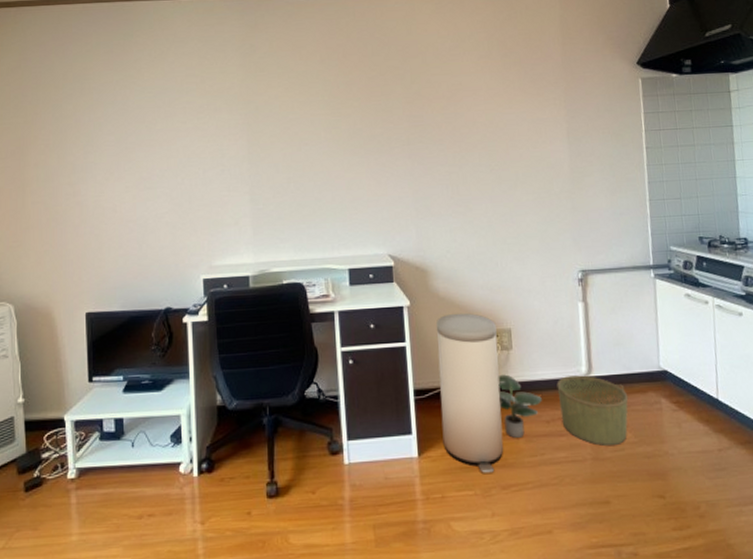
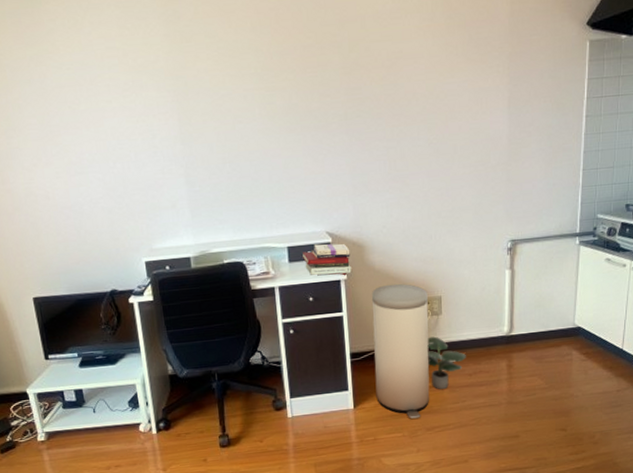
books: none [364,267,415,301] -> present [302,243,352,276]
basket: present [556,375,629,446] -> none [480,334,544,392]

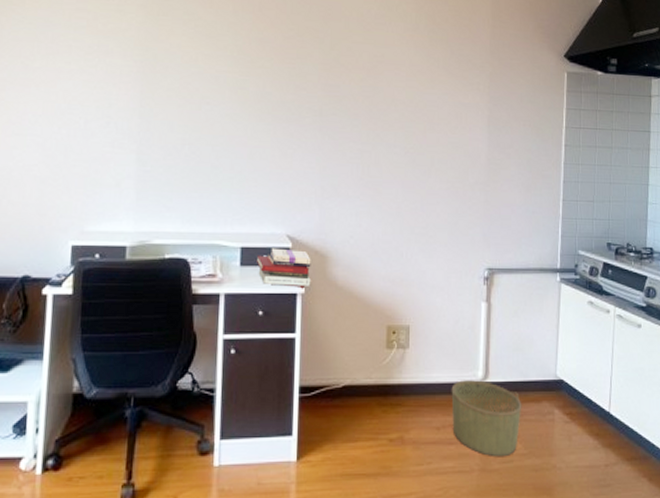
pedal bin: present [371,283,430,420] -> none [325,305,394,483]
potted plant: present [427,336,466,389] -> none [390,375,434,444]
basket: none [480,334,544,392] -> present [451,380,522,457]

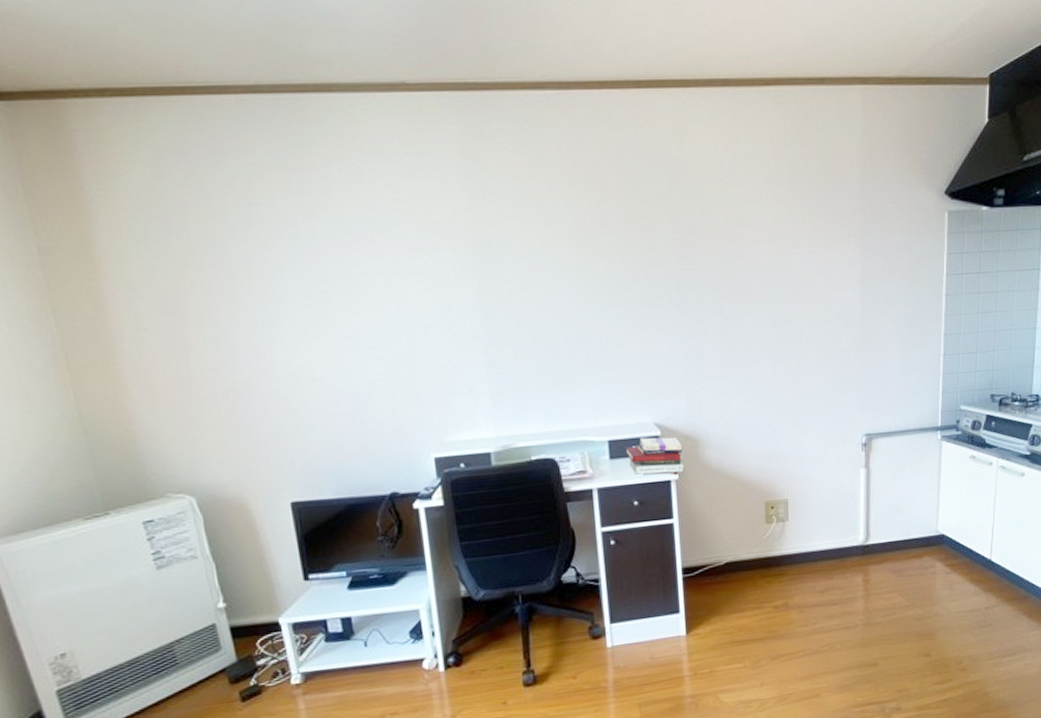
basket: present [451,380,522,457] -> none [832,543,904,612]

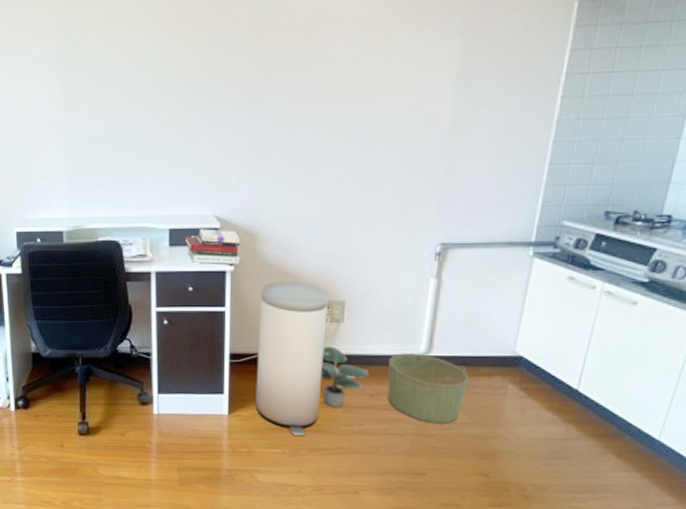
pedal bin: none [707,484,776,647] -> present [255,281,328,437]
potted plant: none [772,546,817,610] -> present [321,346,369,407]
basket: none [832,543,904,612] -> present [387,353,470,424]

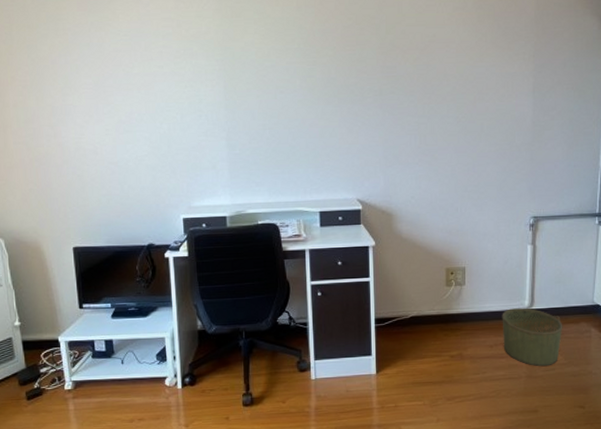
books: present [185,229,240,265] -> none [334,210,380,242]
pedal bin: present [255,281,328,437] -> none [398,253,452,389]
potted plant: present [321,346,369,407] -> none [450,306,488,359]

